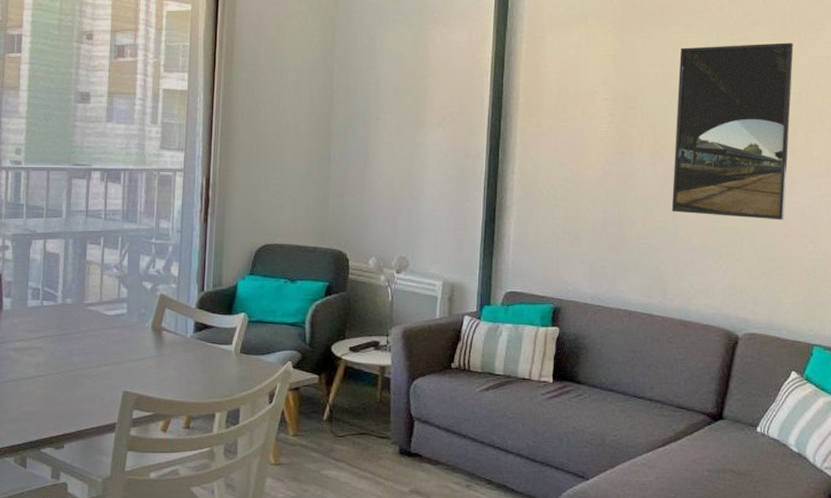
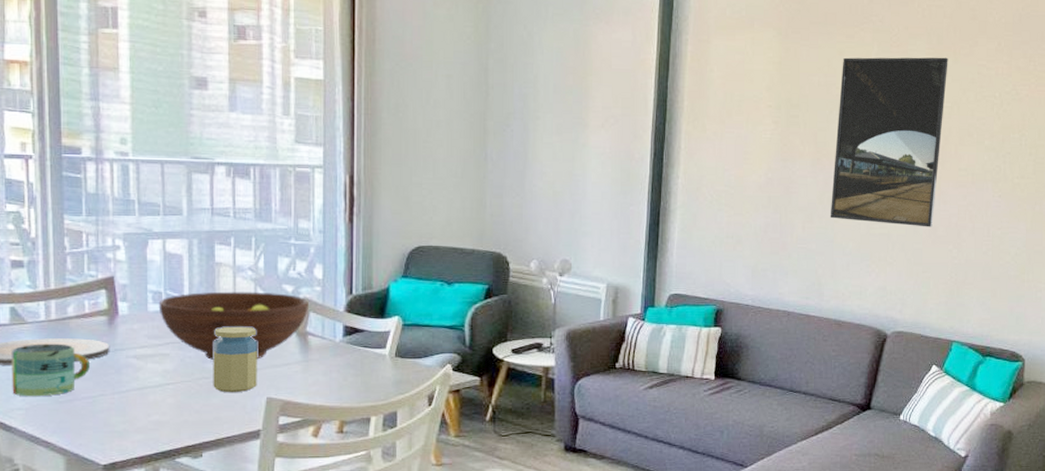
fruit bowl: none [36,288,165,354] -> present [158,291,309,360]
jar: none [77,321,118,386] -> present [213,326,257,393]

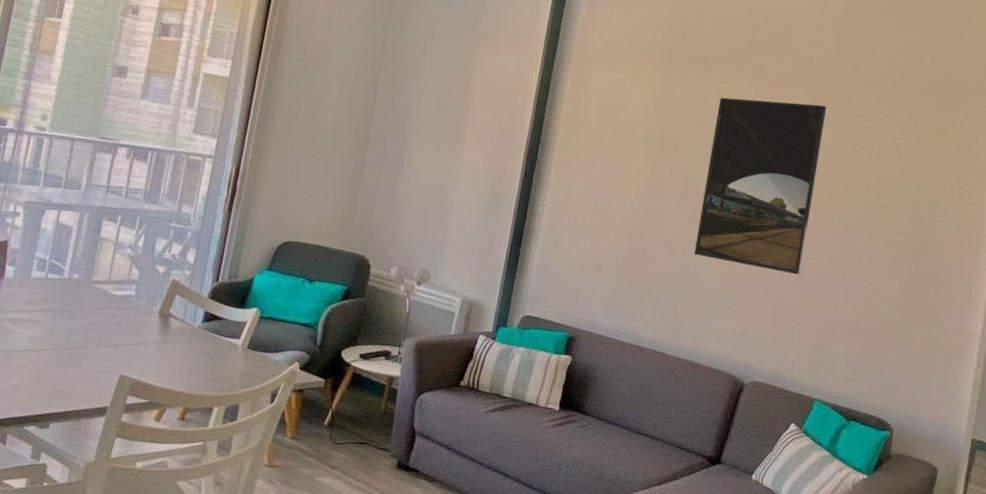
fruit bowl: present [158,291,309,360] -> none [40,264,177,336]
jar: present [213,326,257,393] -> none [73,300,124,367]

